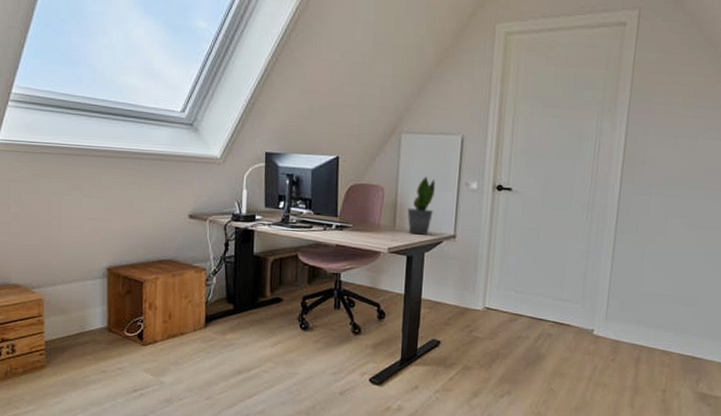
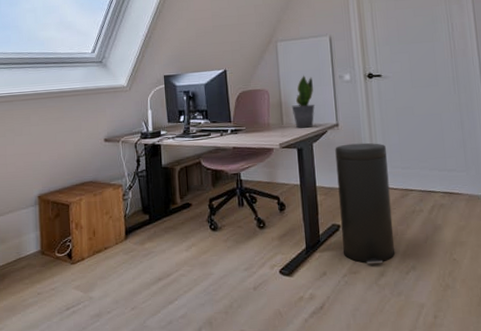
pedal bin: none [439,258,503,385] -> present [335,142,395,265]

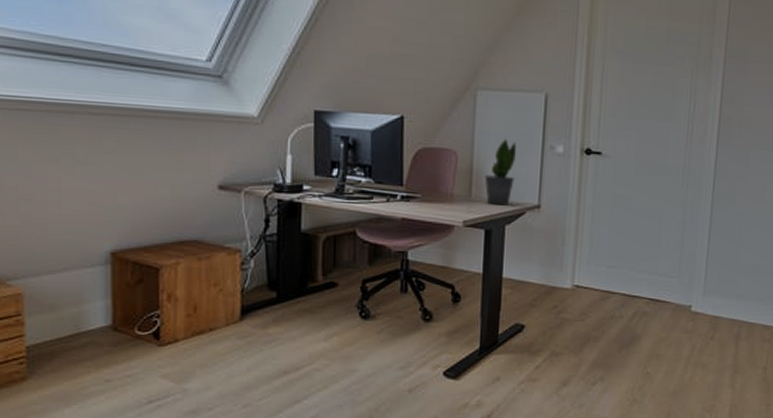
pedal bin: present [335,142,395,265] -> none [523,231,594,372]

